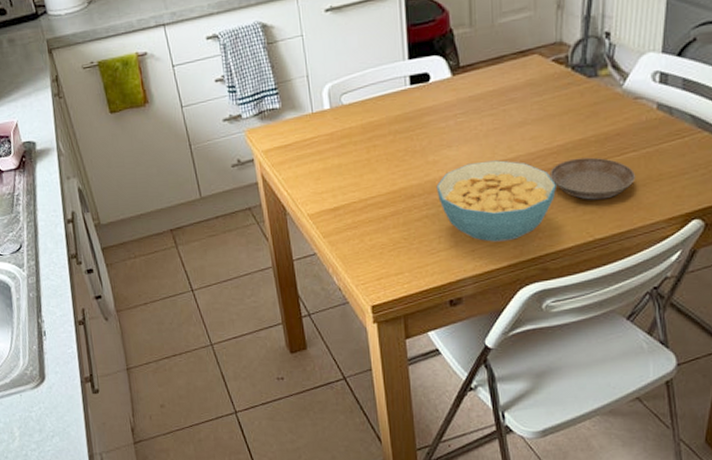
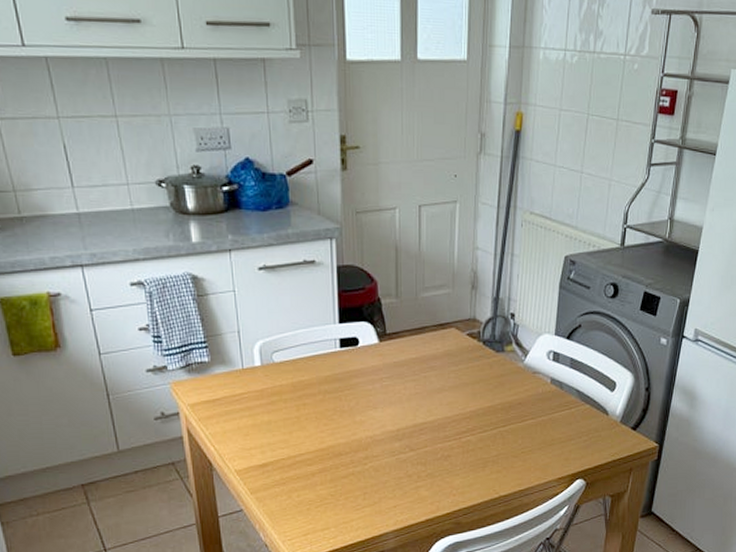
cereal bowl: present [436,160,556,242] -> none [362,422,468,499]
saucer: present [549,157,636,200] -> none [463,423,534,461]

